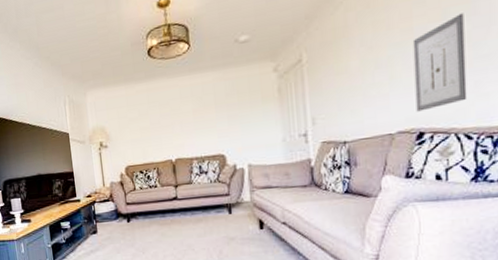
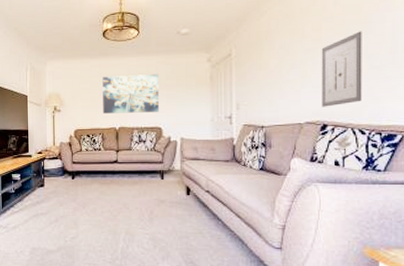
wall art: none [151,93,220,145] -> present [102,74,159,114]

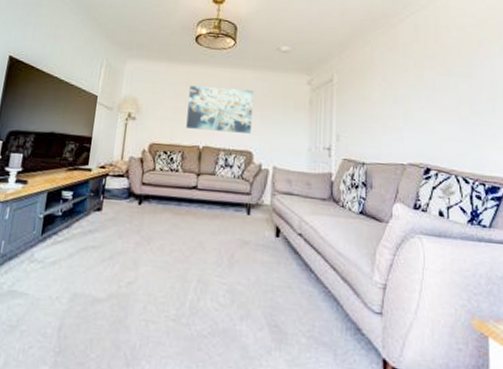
wall art: present [321,31,362,107] -> none [424,74,465,150]

